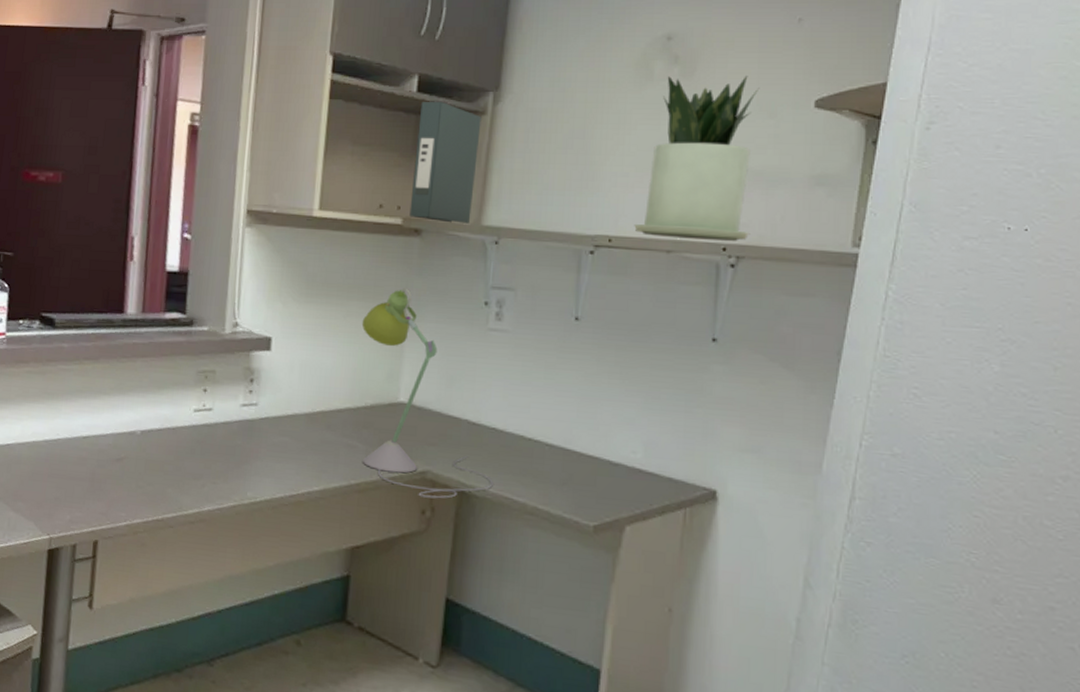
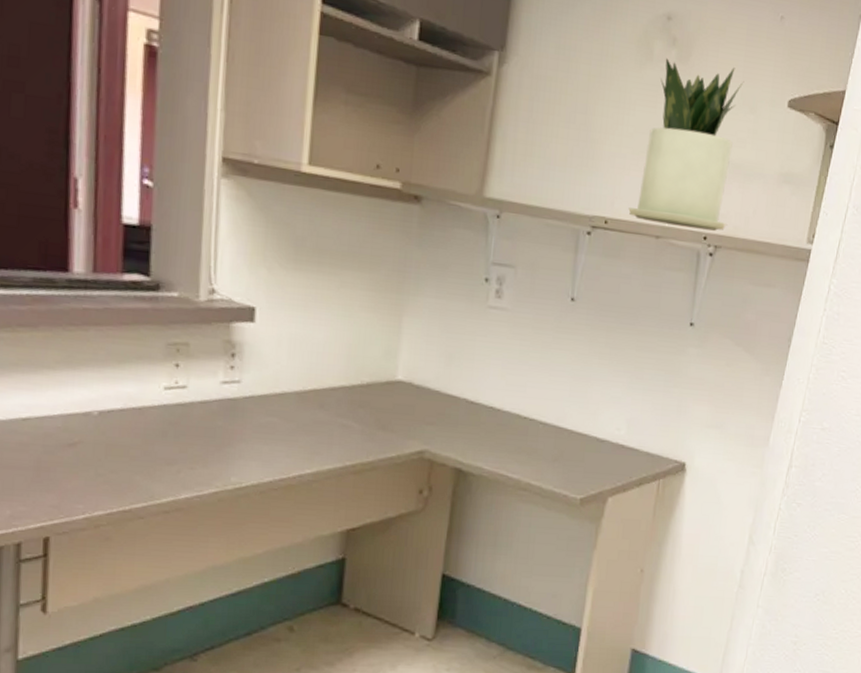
desk lamp: present [361,288,493,499] -> none [357,259,490,478]
binder: present [409,101,482,224] -> none [409,52,486,194]

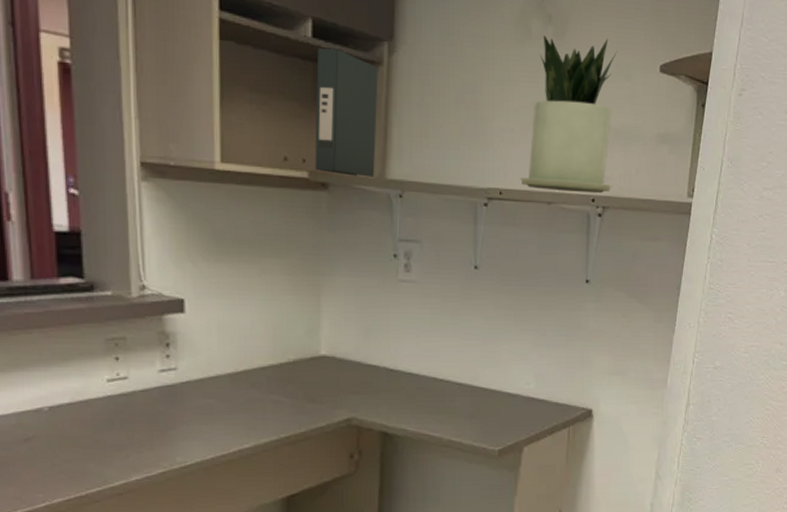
binder: none [409,52,486,194] -> present [315,48,378,177]

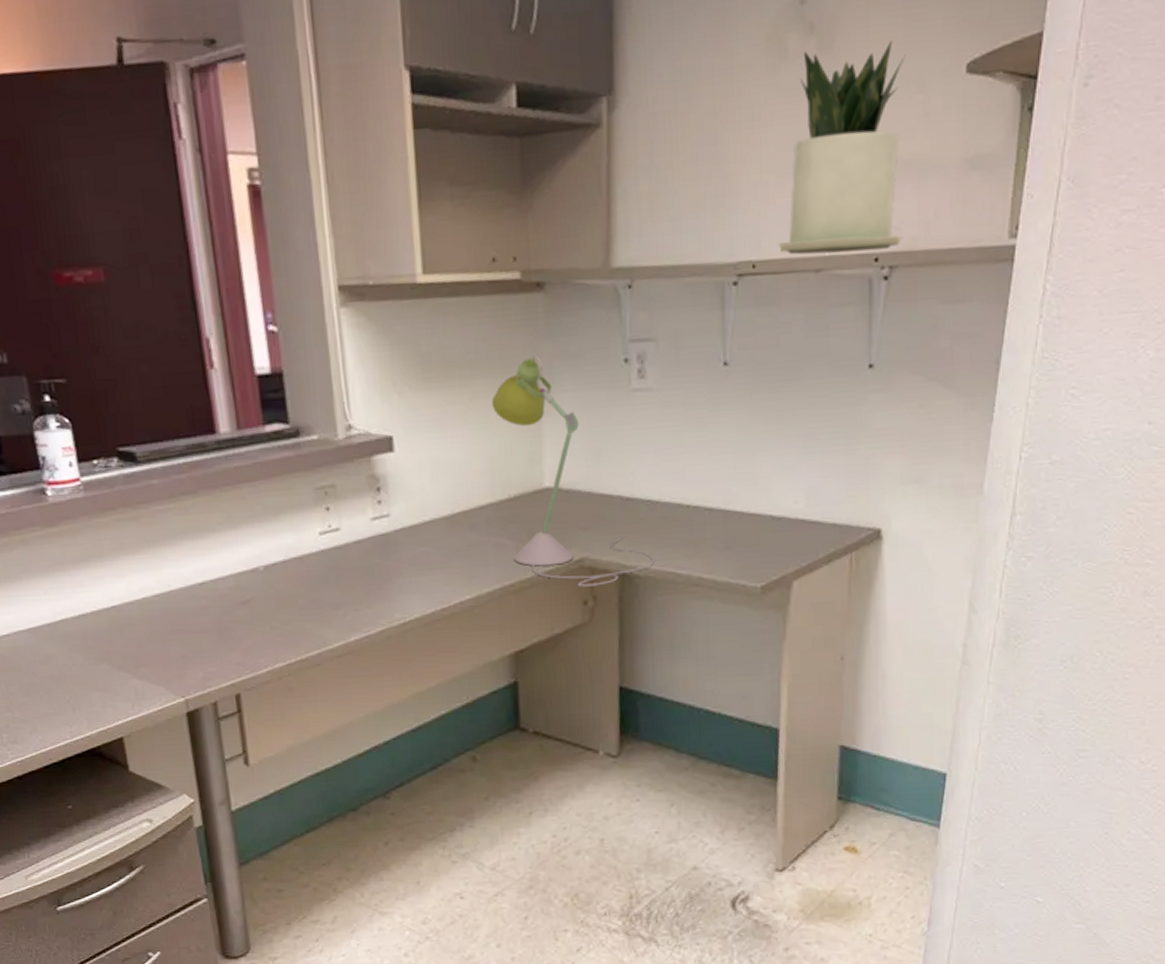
desk lamp: none [277,243,412,443] -> present [491,355,655,587]
binder: present [315,48,378,177] -> none [524,116,598,270]

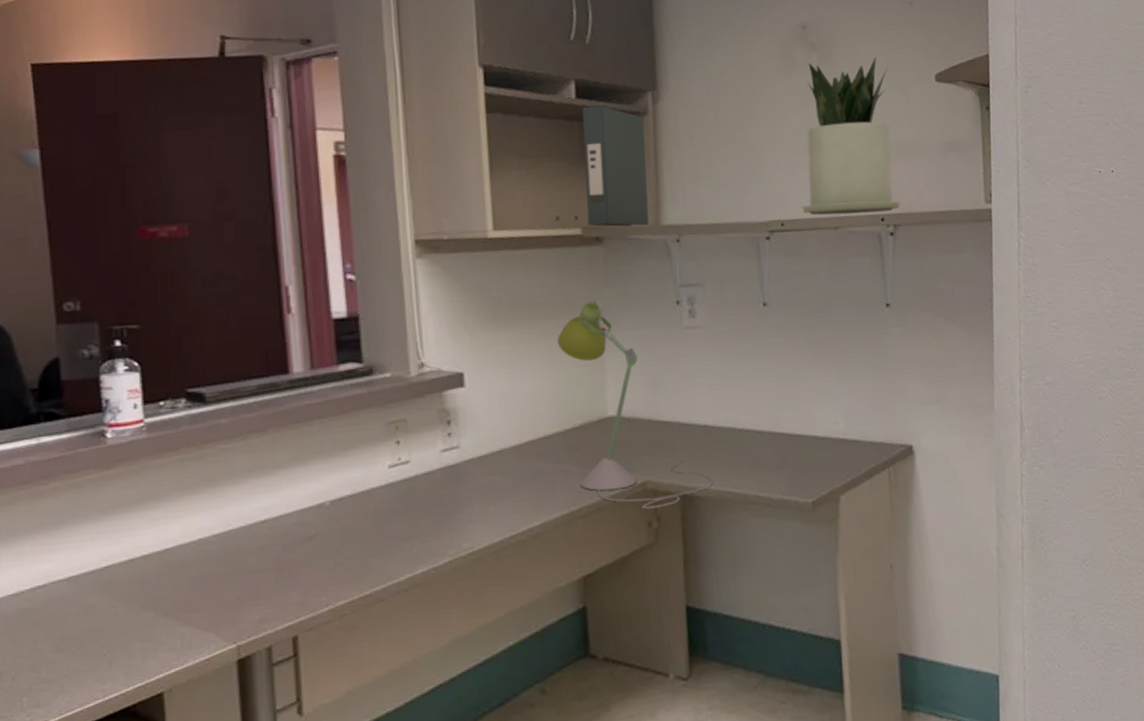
binder: none [524,116,598,270] -> present [582,105,650,227]

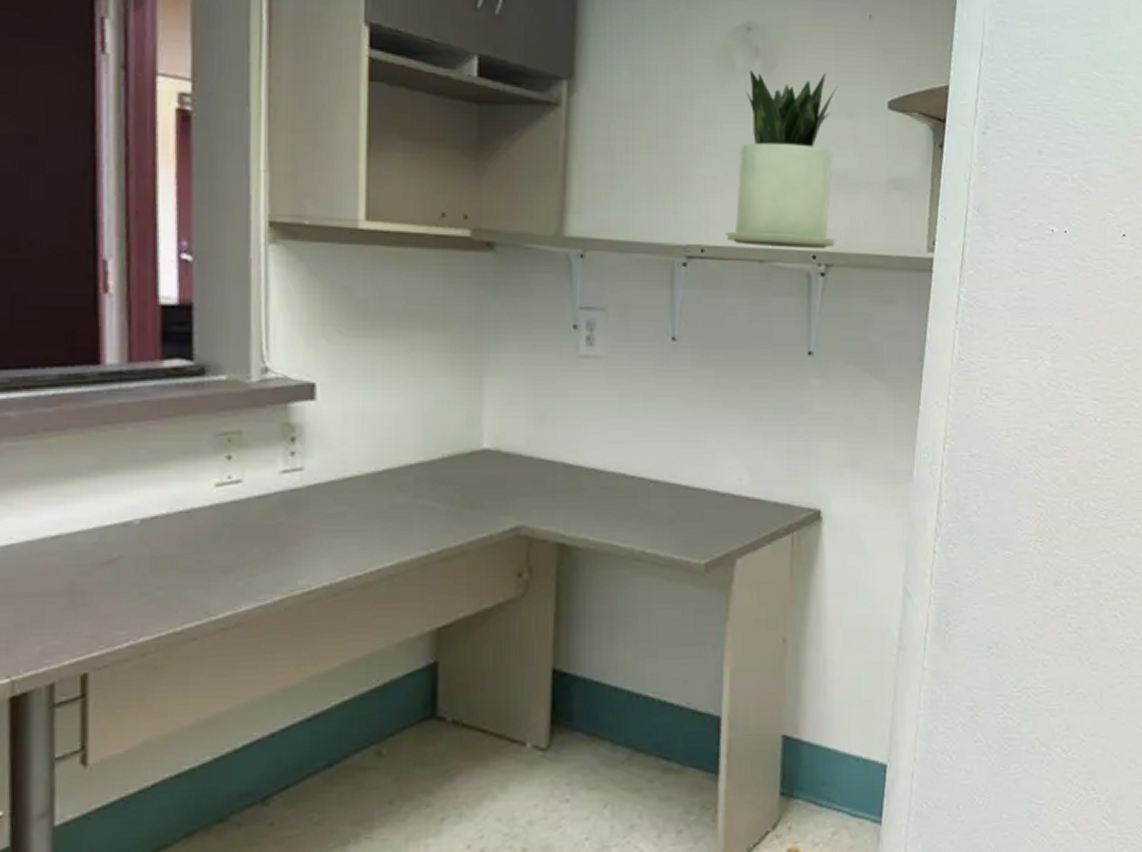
desk lamp: present [557,298,713,510] -> none [430,313,596,558]
binder: present [582,105,650,227] -> none [479,88,555,235]

